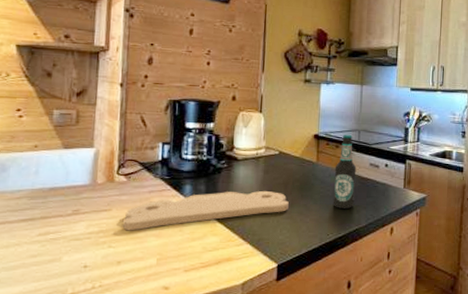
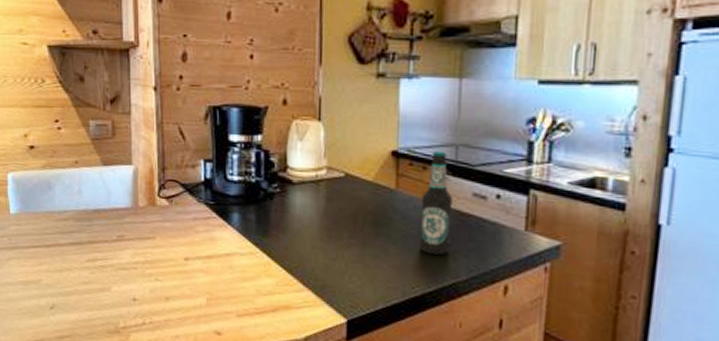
cutting board: present [122,190,289,231] -> none [167,223,359,264]

